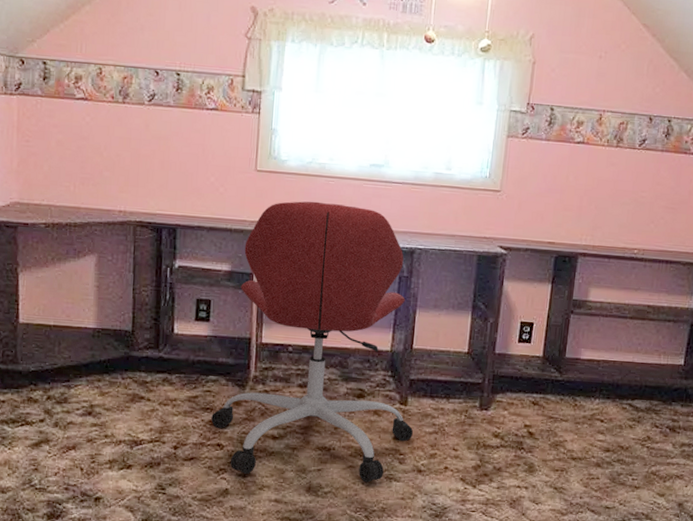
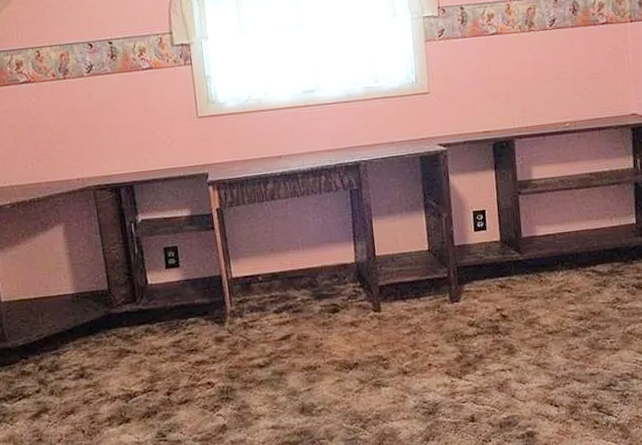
office chair: present [211,201,414,483] -> none [197,132,392,407]

